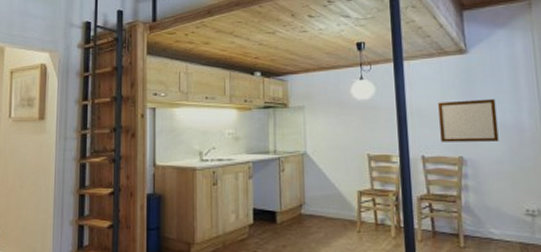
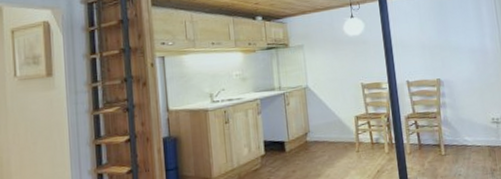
writing board: present [438,99,499,142] -> none [418,28,468,68]

